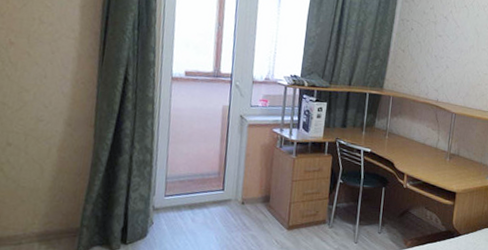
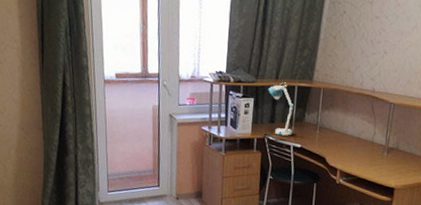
desk lamp: none [341,89,365,141] -> present [268,82,293,136]

